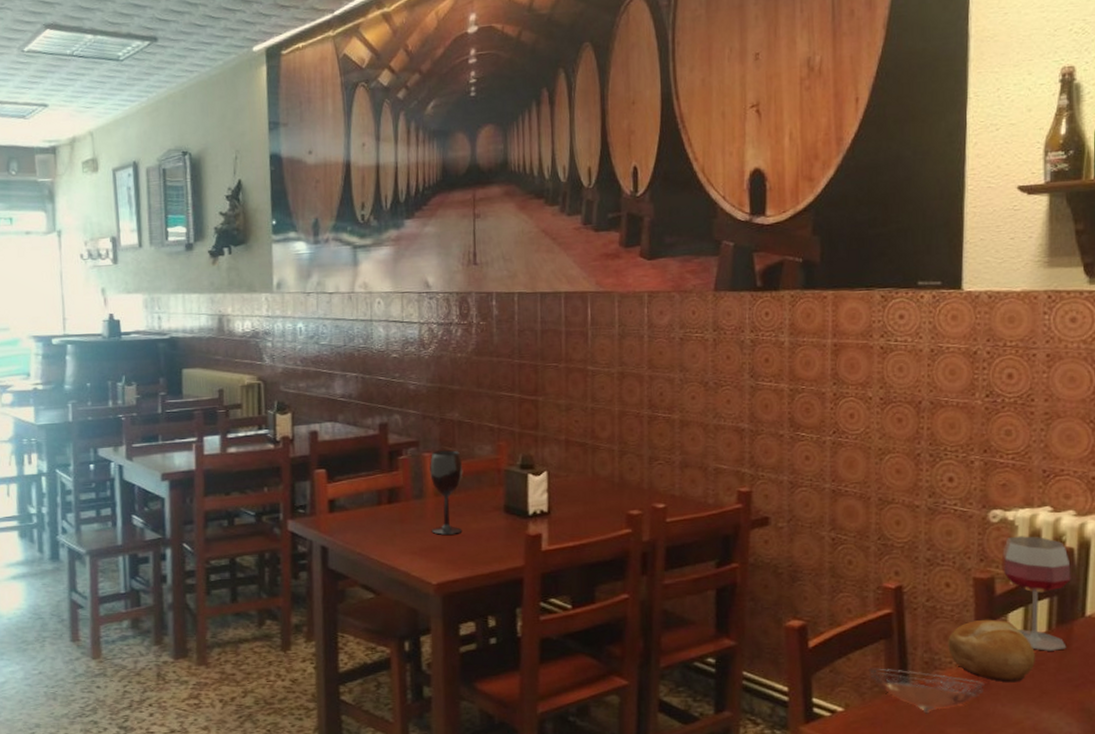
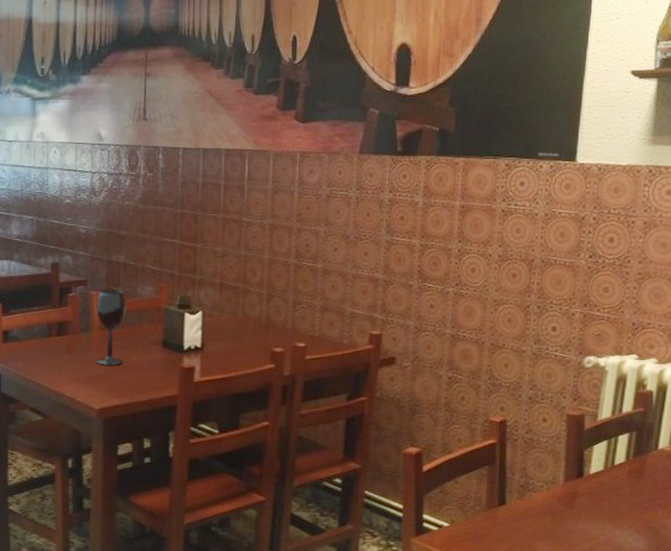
dish: present [869,668,986,714] -> none [473,490,571,529]
bread roll: present [948,619,1035,683] -> none [541,450,614,504]
wineglass: present [1001,536,1071,651] -> none [591,380,650,478]

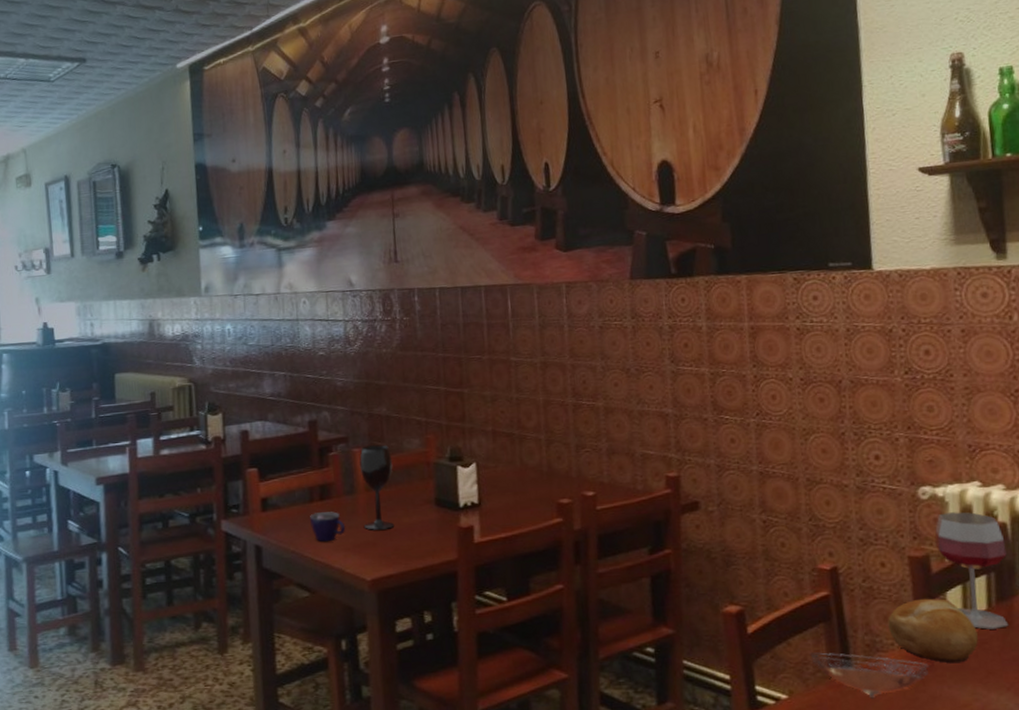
cup: none [47,346,79,372] -> present [310,511,346,542]
dish: none [473,490,571,529] -> present [810,652,930,699]
bread roll: none [541,450,614,504] -> present [888,598,978,664]
wineglass: none [591,380,650,478] -> present [934,512,1009,630]

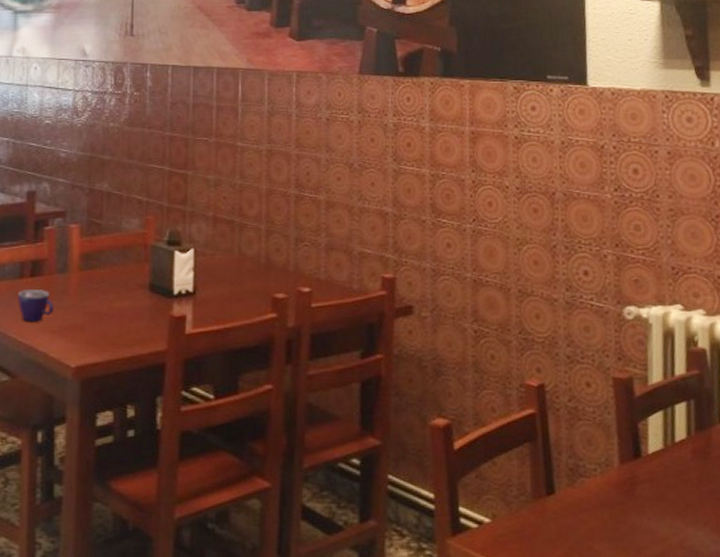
wine glass: present [359,445,395,530] -> none [73,222,109,313]
dish: present [810,652,930,699] -> none [514,474,631,527]
bread roll: present [888,598,978,664] -> none [591,423,677,494]
wineglass: present [934,512,1009,630] -> none [638,335,707,459]

